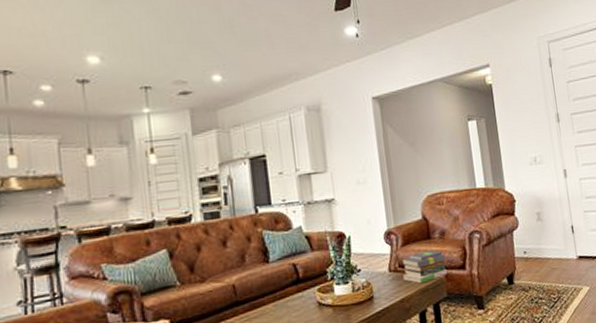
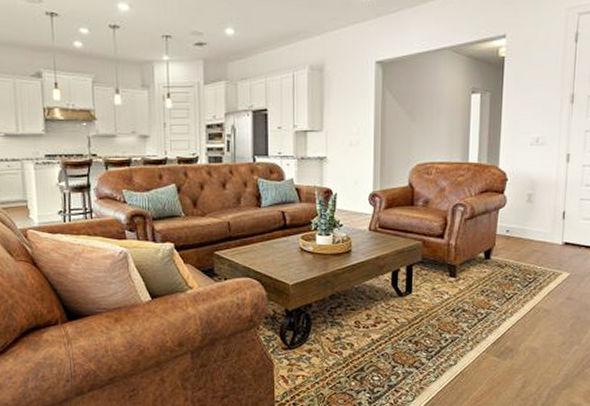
books: present [402,250,448,284] -> none [381,216,426,245]

